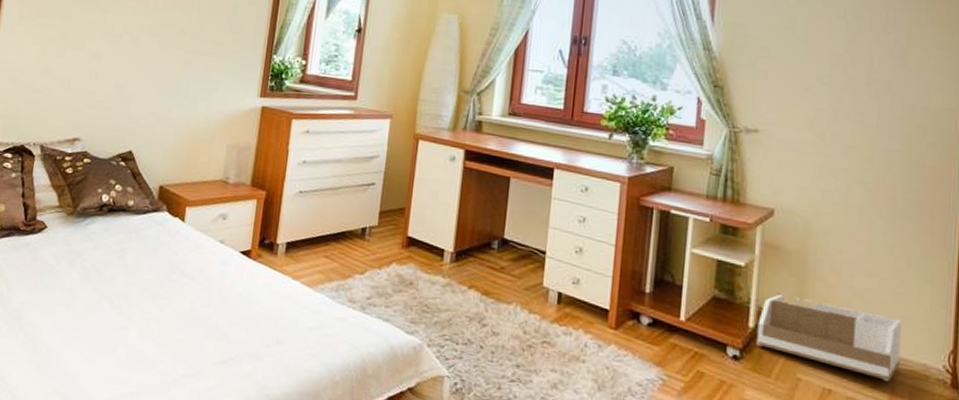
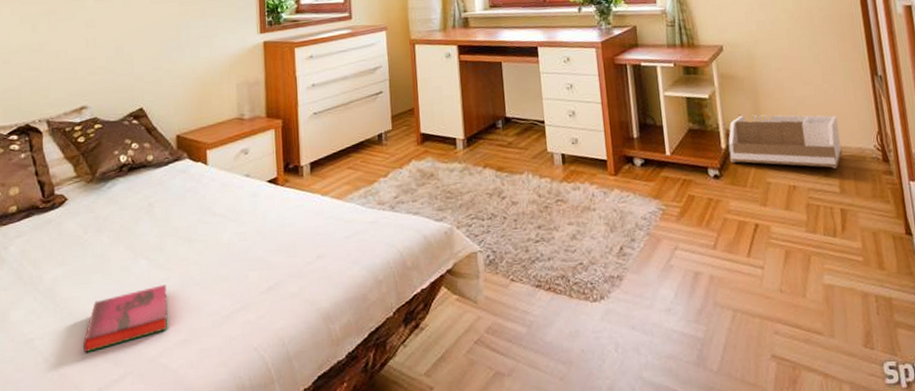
hardback book: none [37,332,125,382] -> present [82,285,168,353]

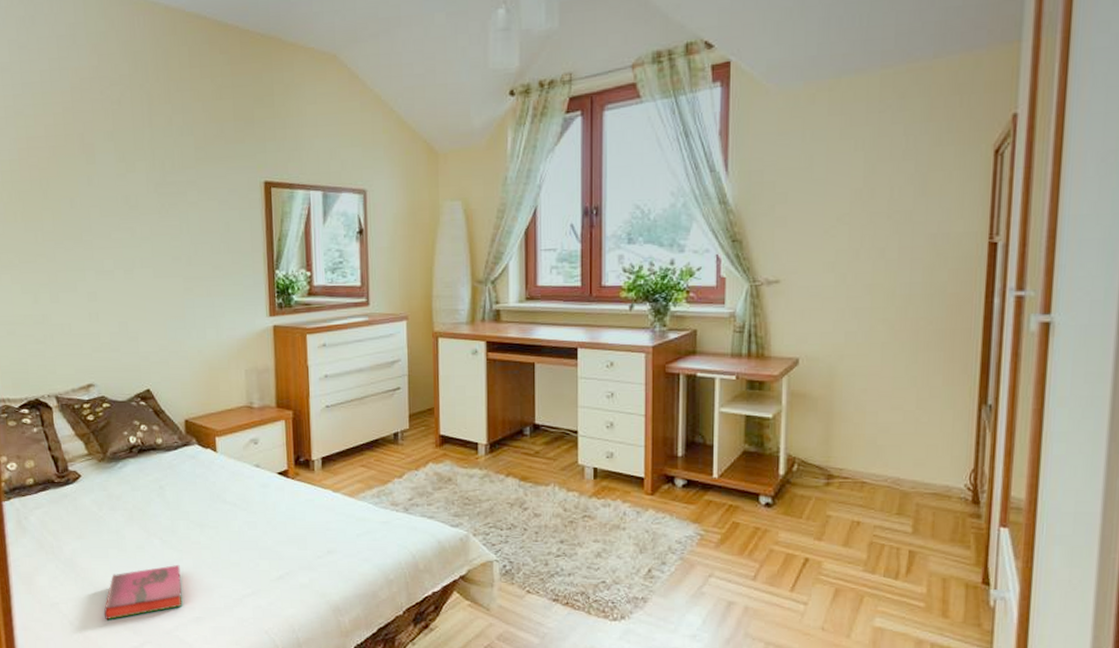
storage bin: present [728,114,843,168] -> none [787,438,925,506]

